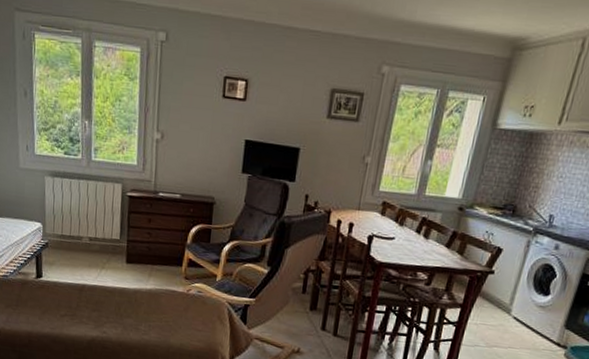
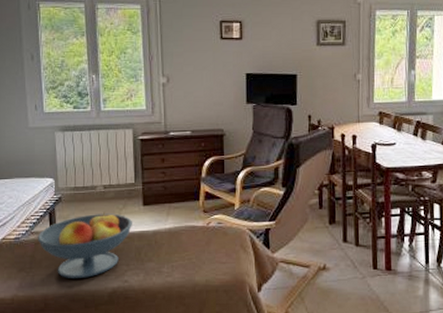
fruit bowl: none [24,263,115,323] -> present [37,211,132,278]

